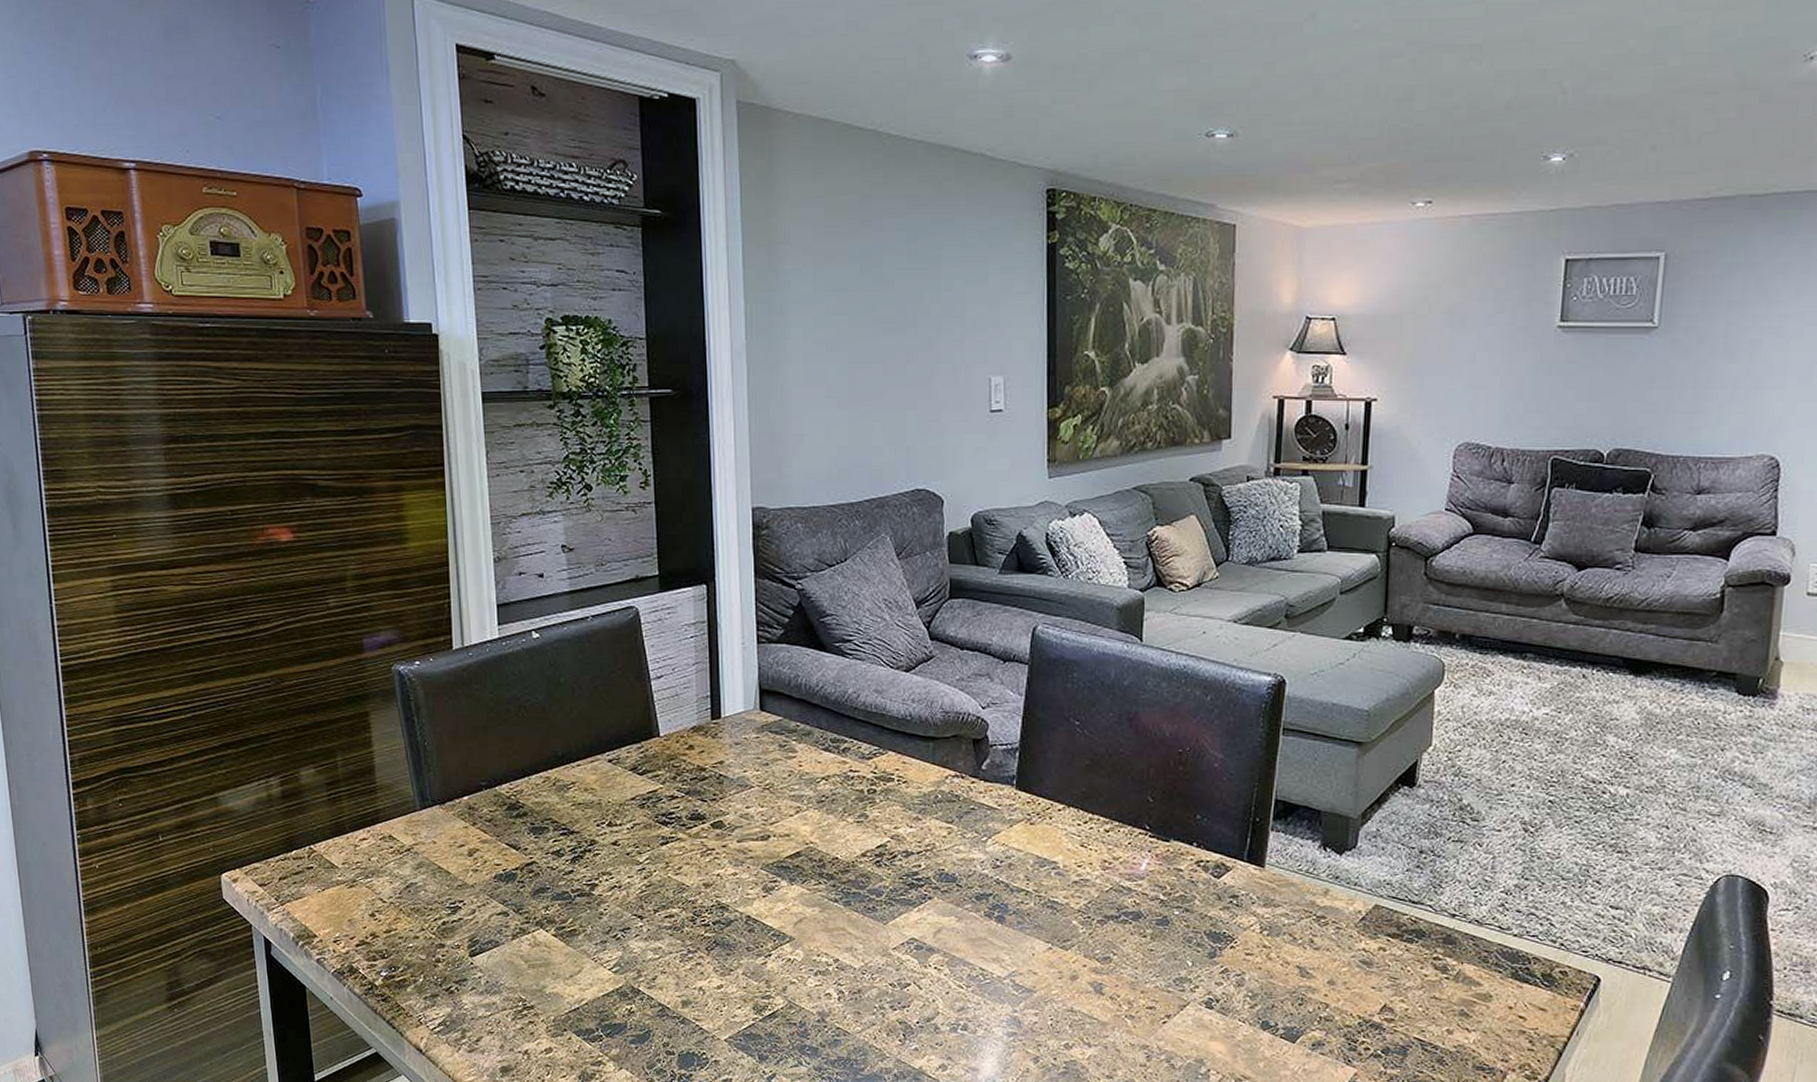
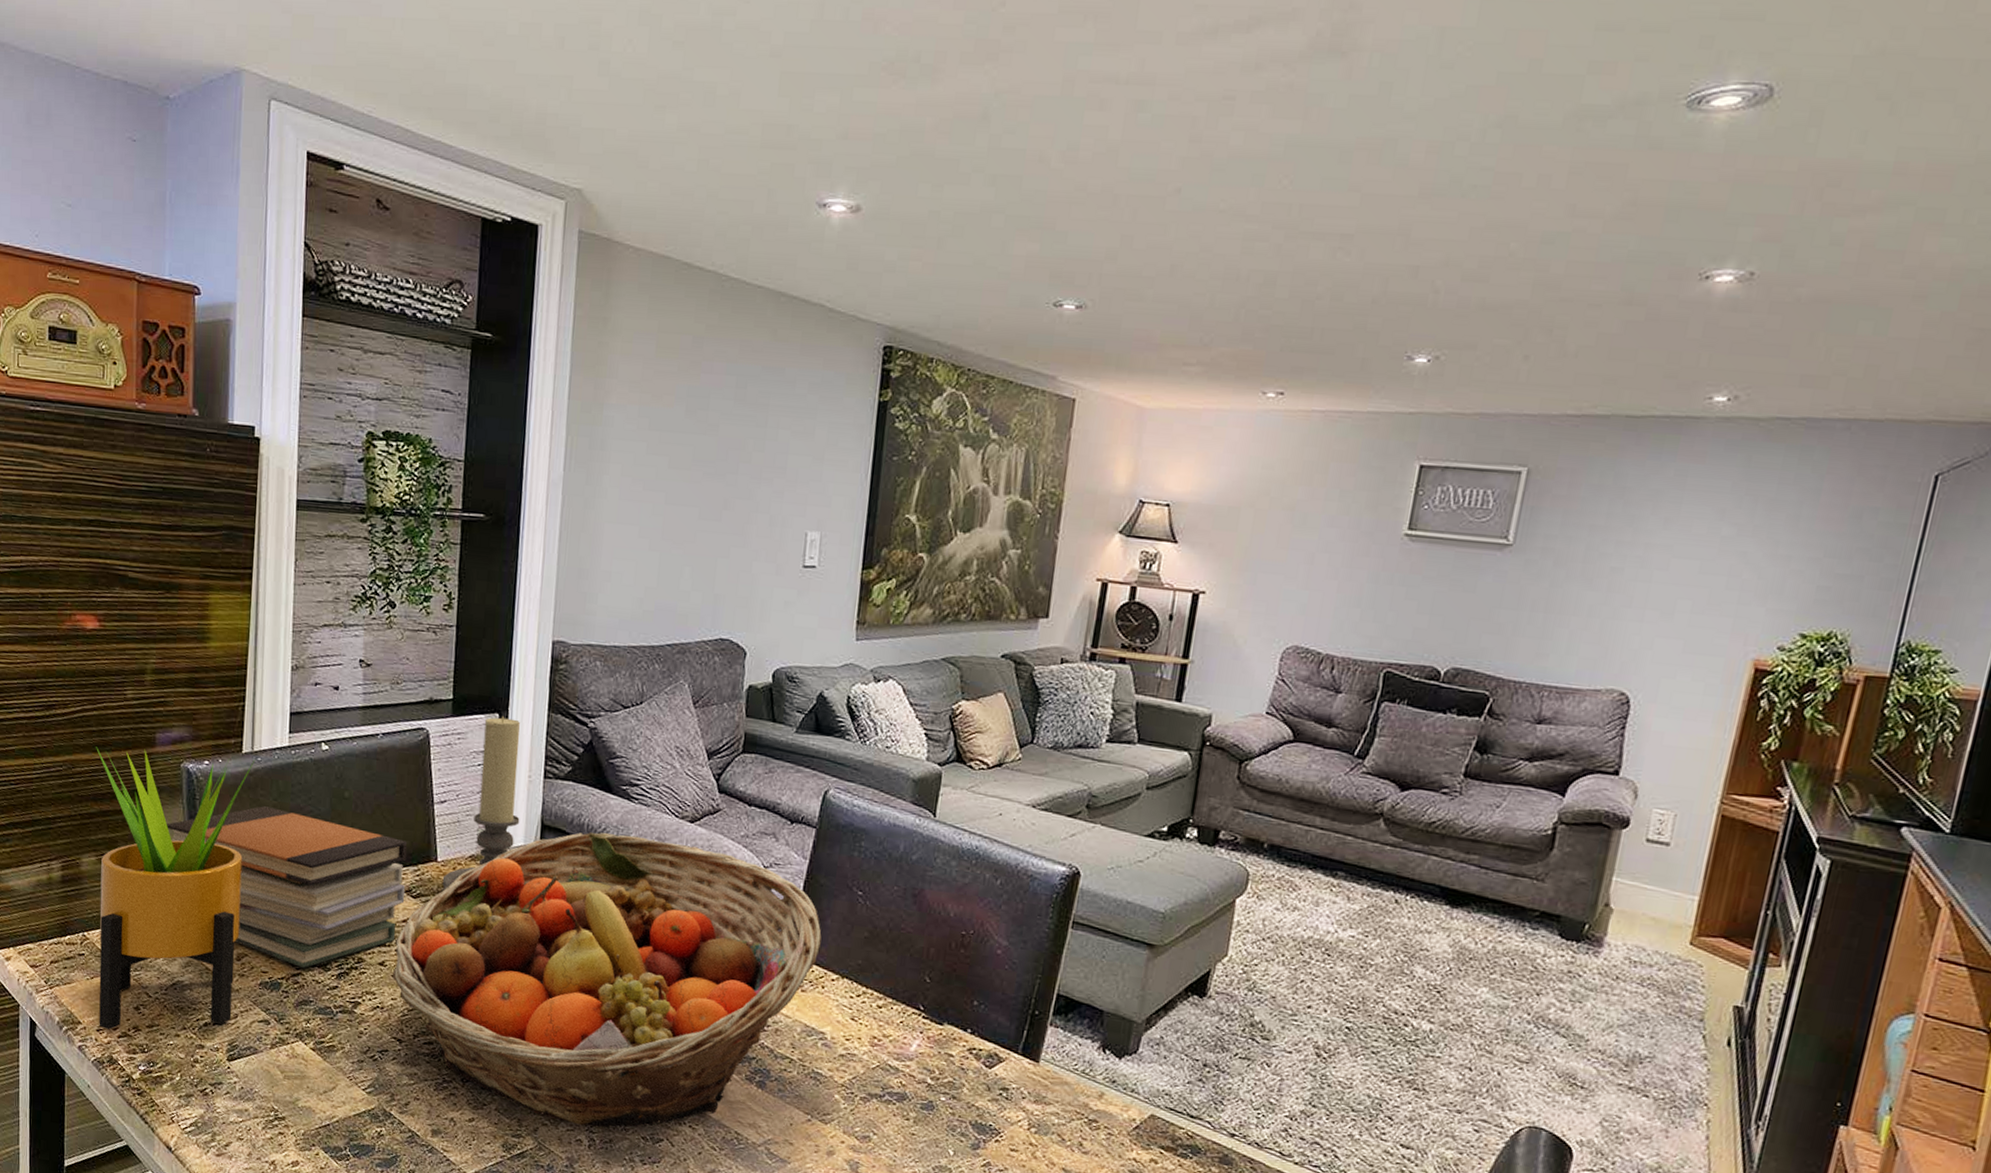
potted plant: none [303,655,469,940] -> present [96,746,256,1030]
book stack: none [383,700,632,856] -> present [167,806,408,968]
fruit basket: none [626,690,1044,980] -> present [392,832,822,1128]
candle holder: none [667,587,738,766] -> present [441,716,520,892]

